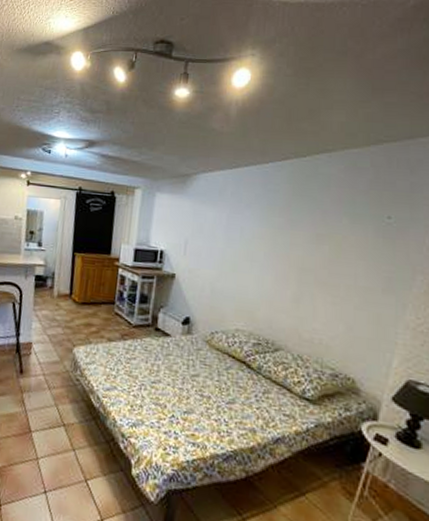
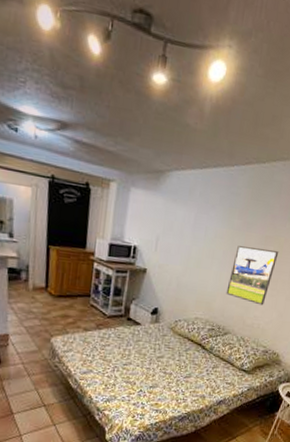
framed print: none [272,246,337,316] -> present [226,246,279,306]

